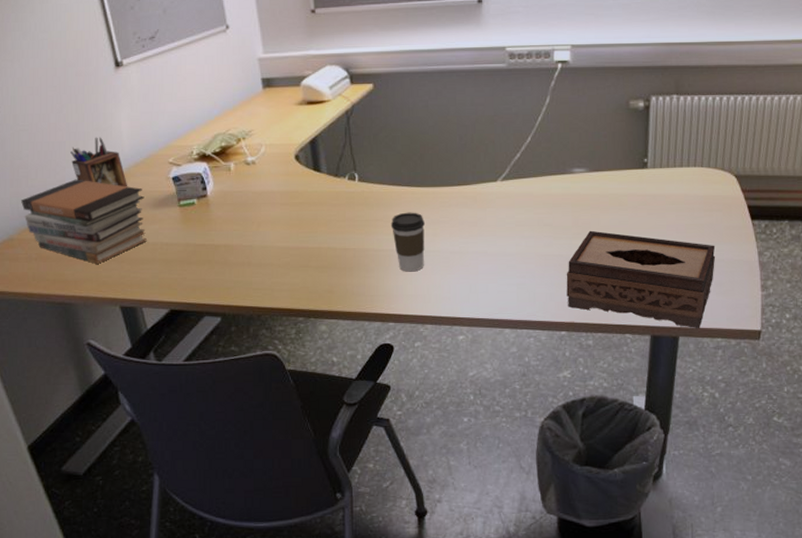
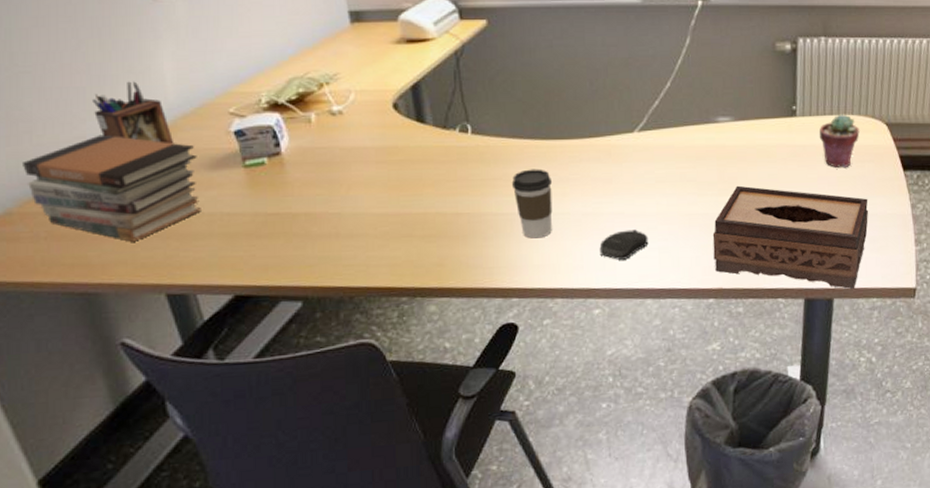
computer mouse: none [464,267,508,293] -> present [599,229,649,260]
potted succulent: none [668,166,709,216] -> present [819,114,860,168]

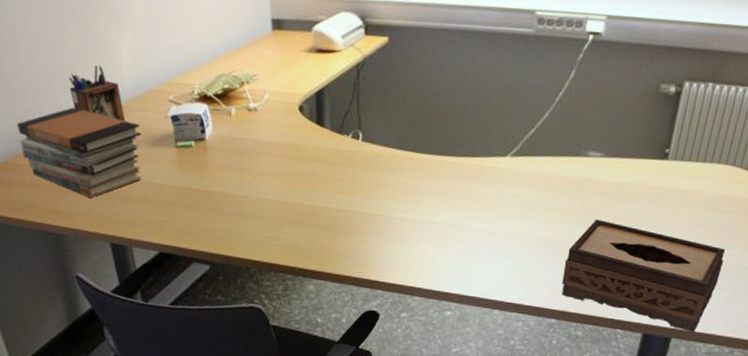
coffee cup: present [511,169,553,239] -> none [390,178,426,241]
computer mouse: present [599,229,649,260] -> none [458,245,505,272]
potted succulent: present [819,114,860,168] -> none [687,162,731,216]

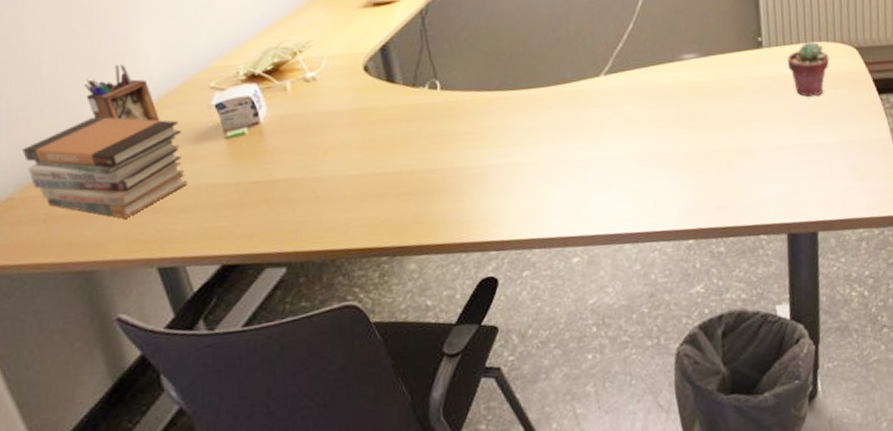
tissue box: present [562,219,726,333] -> none [687,122,847,221]
potted succulent: none [687,162,731,216] -> present [787,42,830,97]

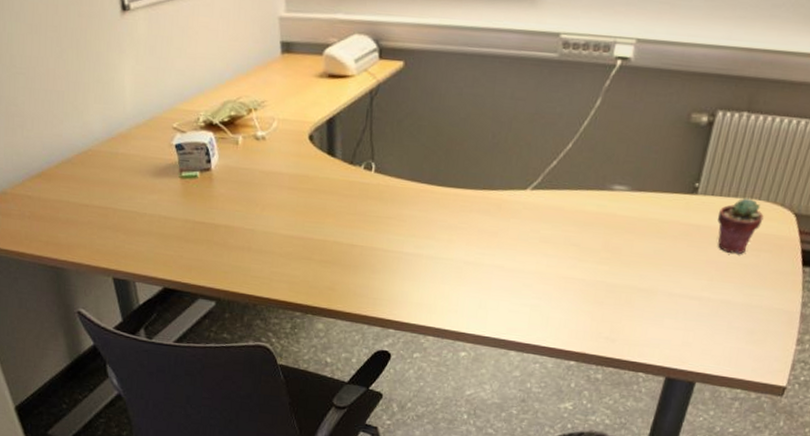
book stack: present [23,117,187,219] -> none [16,135,145,230]
desk organizer: present [84,64,160,122] -> none [69,90,128,151]

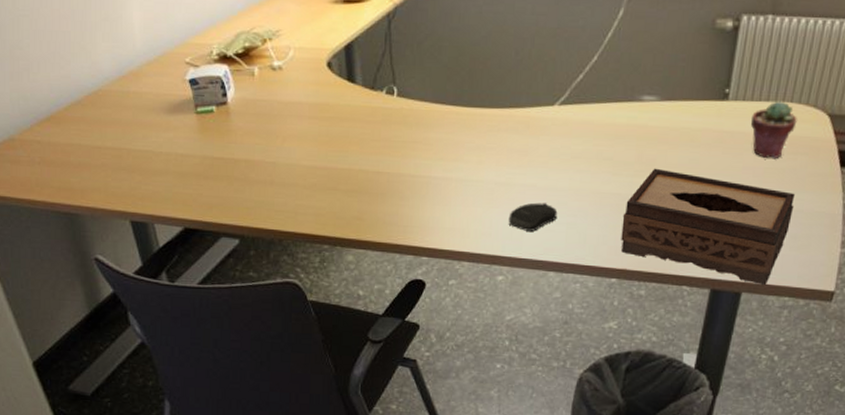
computer mouse: none [474,283,523,311] -> present [508,202,558,231]
tissue box: none [582,256,756,377] -> present [621,168,796,286]

